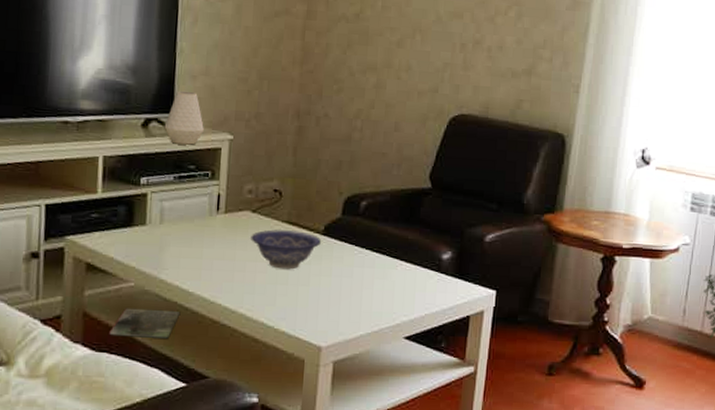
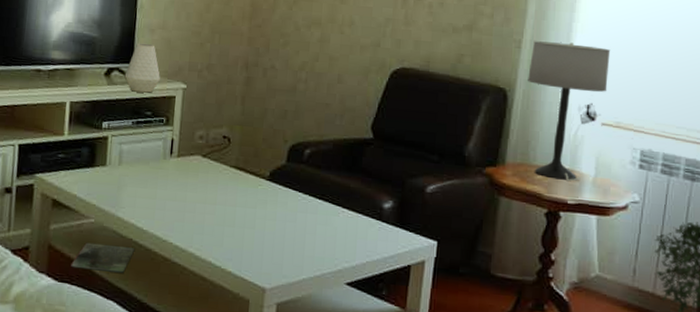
decorative bowl: present [251,229,322,269] -> none [201,174,267,212]
table lamp: none [585,85,665,226] -> present [528,41,611,182]

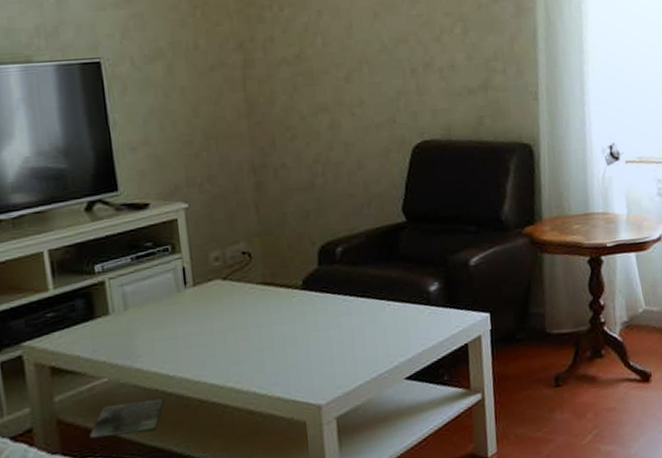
vase: present [124,42,160,93] -> none [110,164,155,224]
table lamp: present [528,41,611,182] -> none [549,86,625,225]

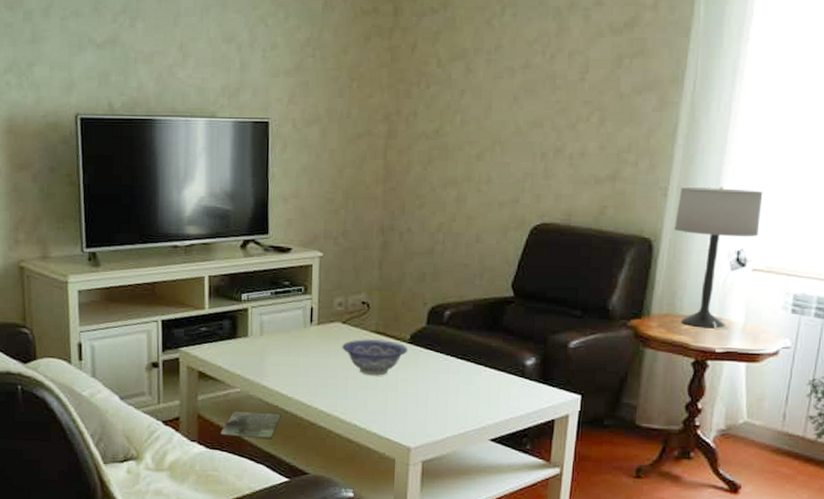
decorative bowl: none [226,290,303,333] -> present [342,339,408,376]
table lamp: none [549,86,625,225] -> present [674,187,763,330]

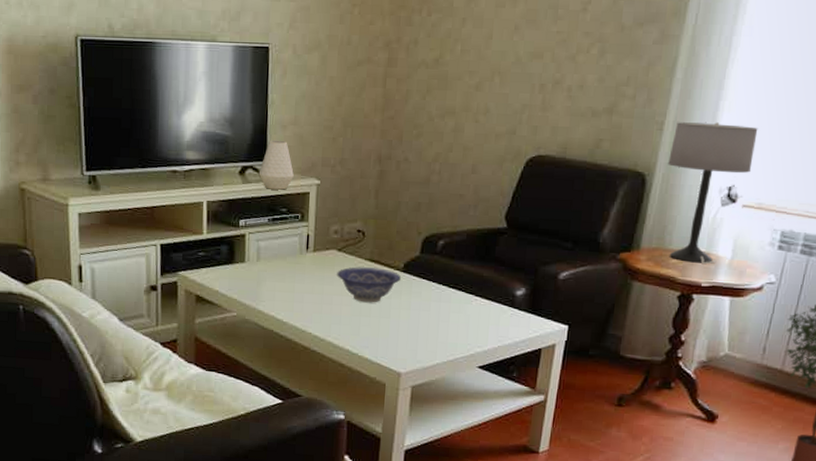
magazine: present [220,411,282,438] -> none [217,334,277,362]
vase: none [260,213,296,263] -> present [258,140,294,190]

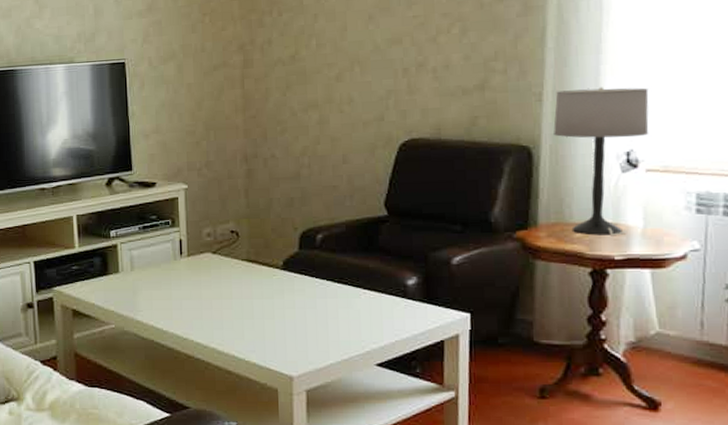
vase: present [258,140,294,190] -> none [125,149,161,198]
decorative bowl: present [337,267,402,303] -> none [214,268,282,305]

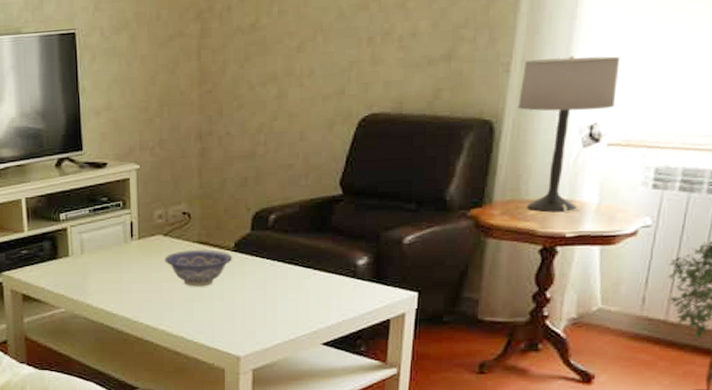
decorative bowl: none [214,268,282,305] -> present [165,250,233,287]

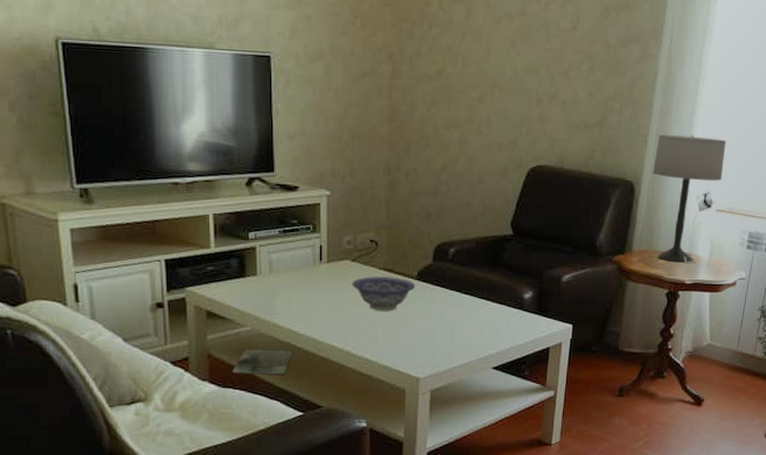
magazine: none [48,331,108,356] -> present [232,349,294,375]

